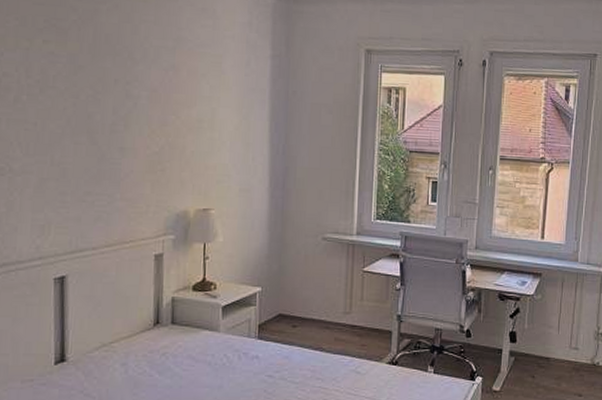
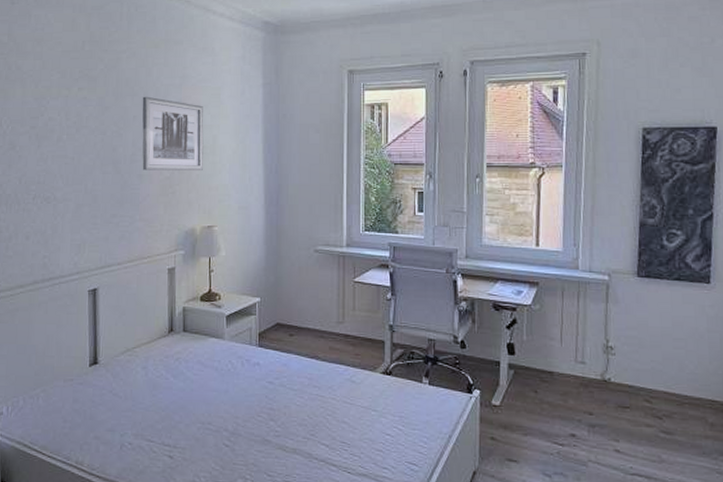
wall art: none [124,57,201,147] -> present [142,96,204,170]

